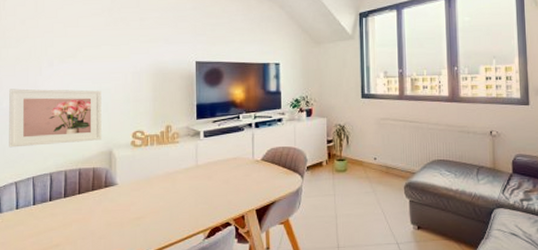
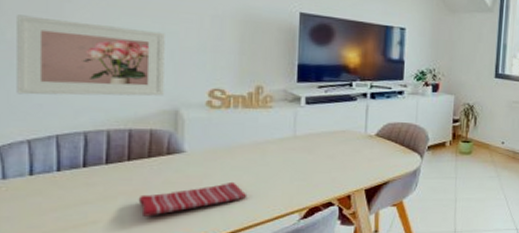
dish towel: none [86,207,162,240] -> present [138,181,246,217]

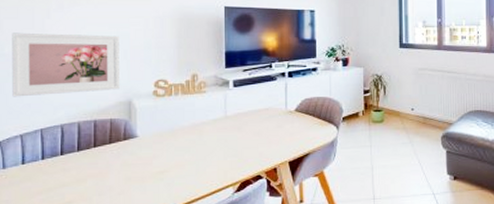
dish towel: present [138,181,246,217] -> none [102,161,188,196]

